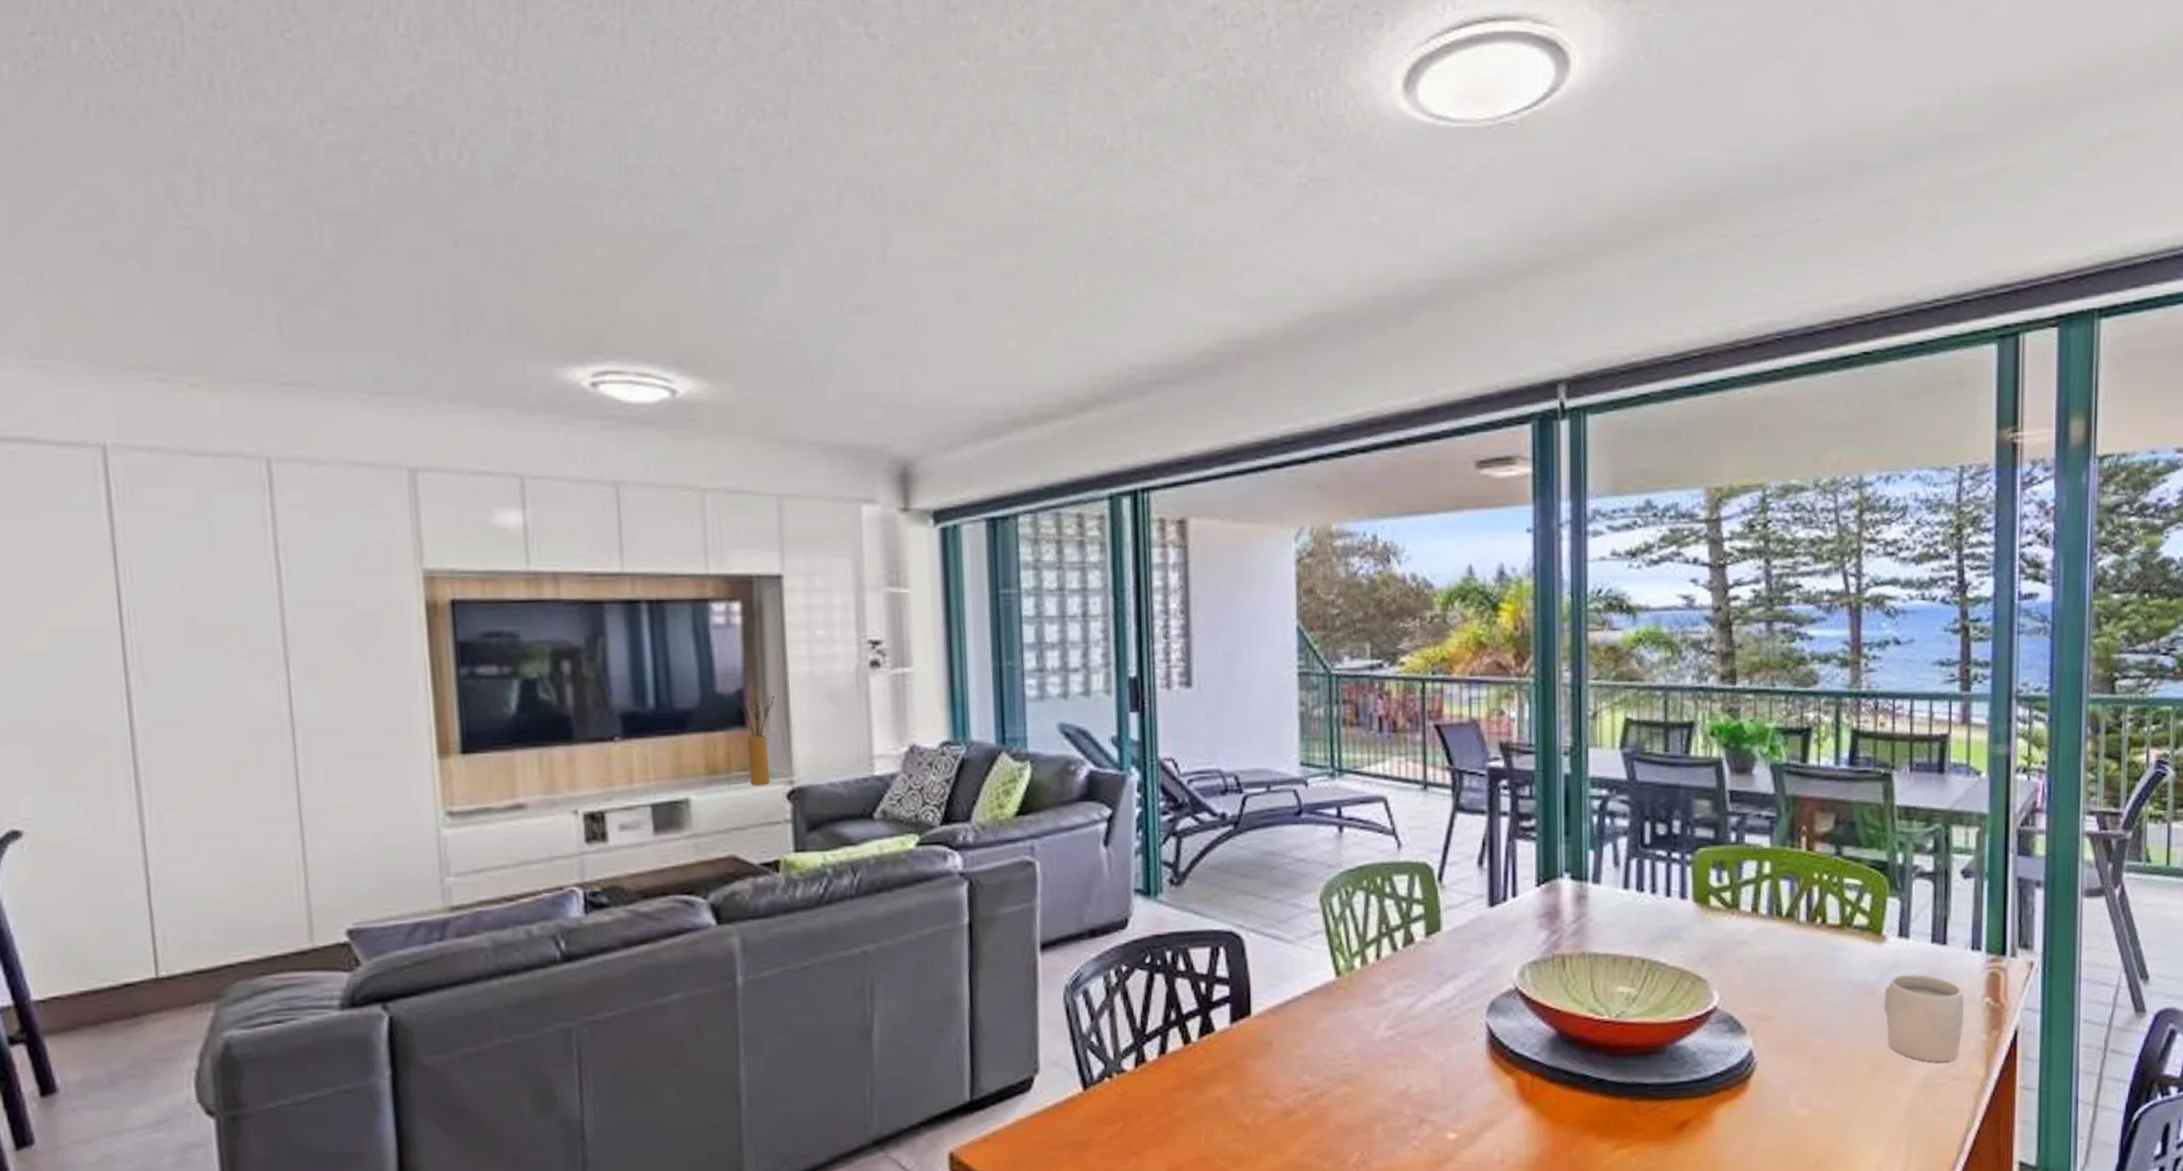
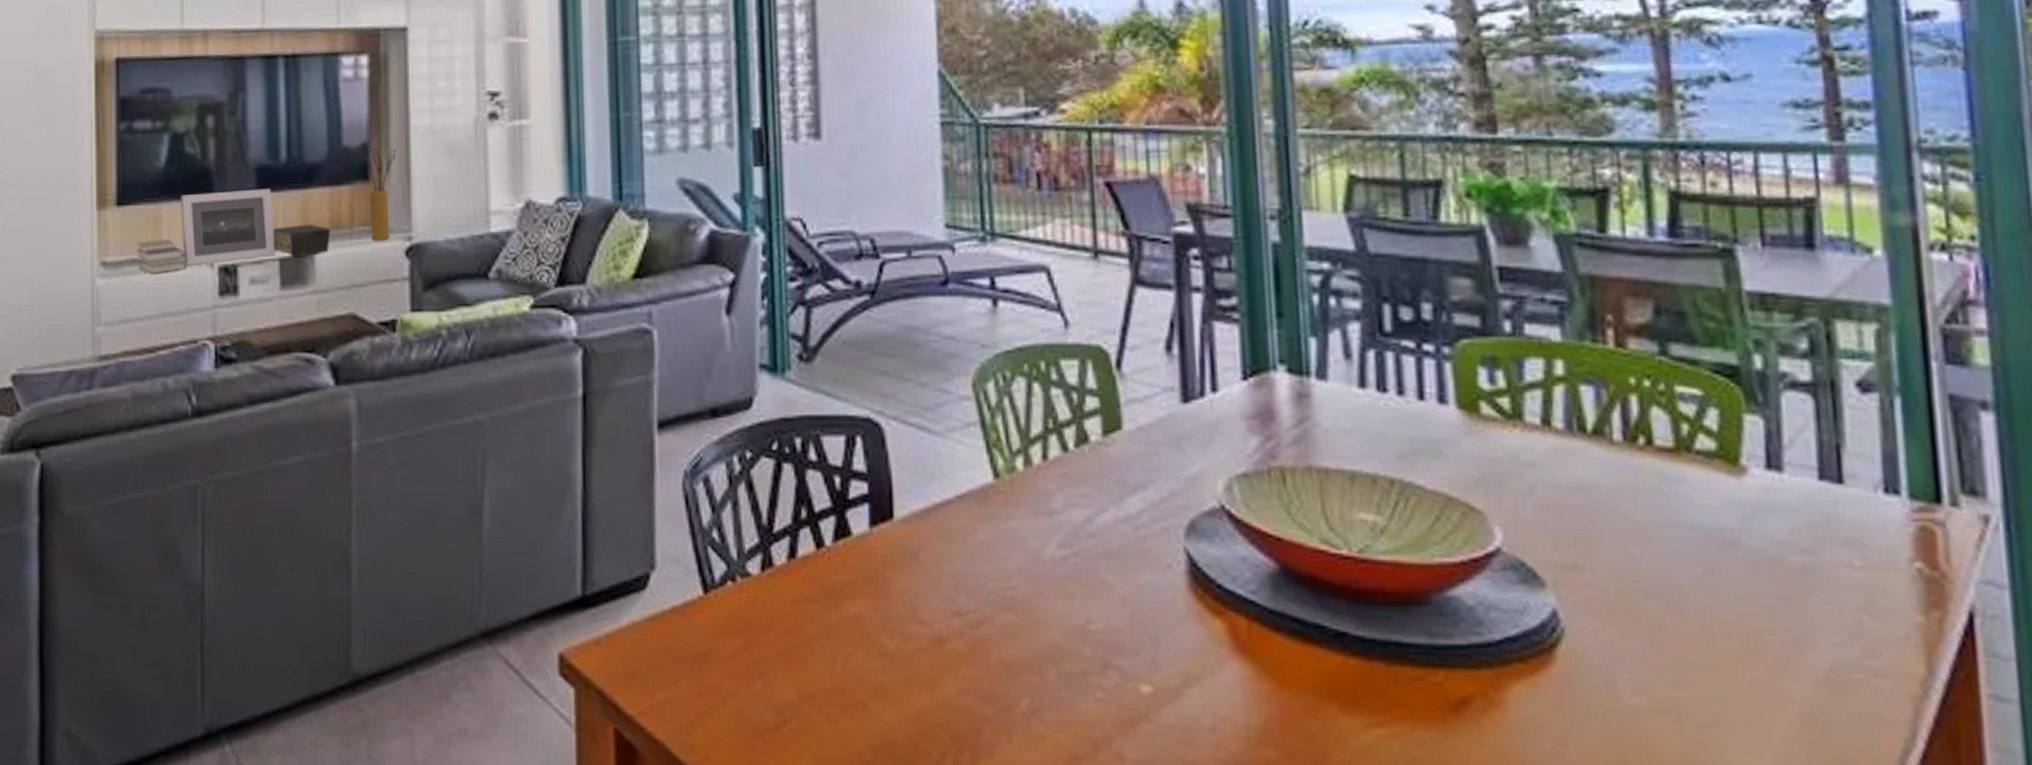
books: none [488,787,548,823] -> present [137,239,188,274]
picture frame: none [536,735,647,814] -> present [180,188,275,267]
speaker: none [642,769,707,802] -> present [272,224,331,256]
mug: present [1884,974,1964,1063] -> none [1751,521,1884,650]

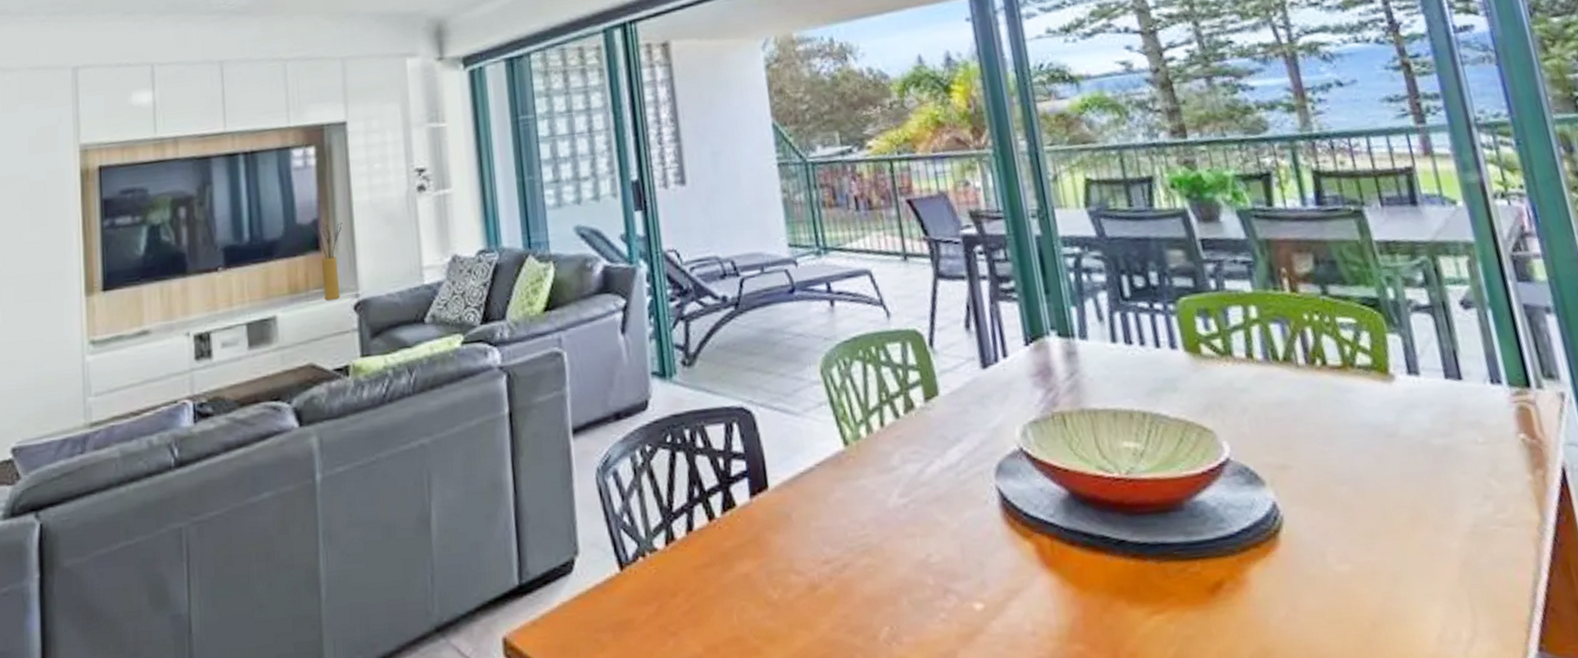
books: present [137,239,188,274] -> none [121,315,167,347]
picture frame: present [180,188,275,267] -> none [159,264,243,338]
speaker: present [272,224,331,256] -> none [239,291,290,320]

